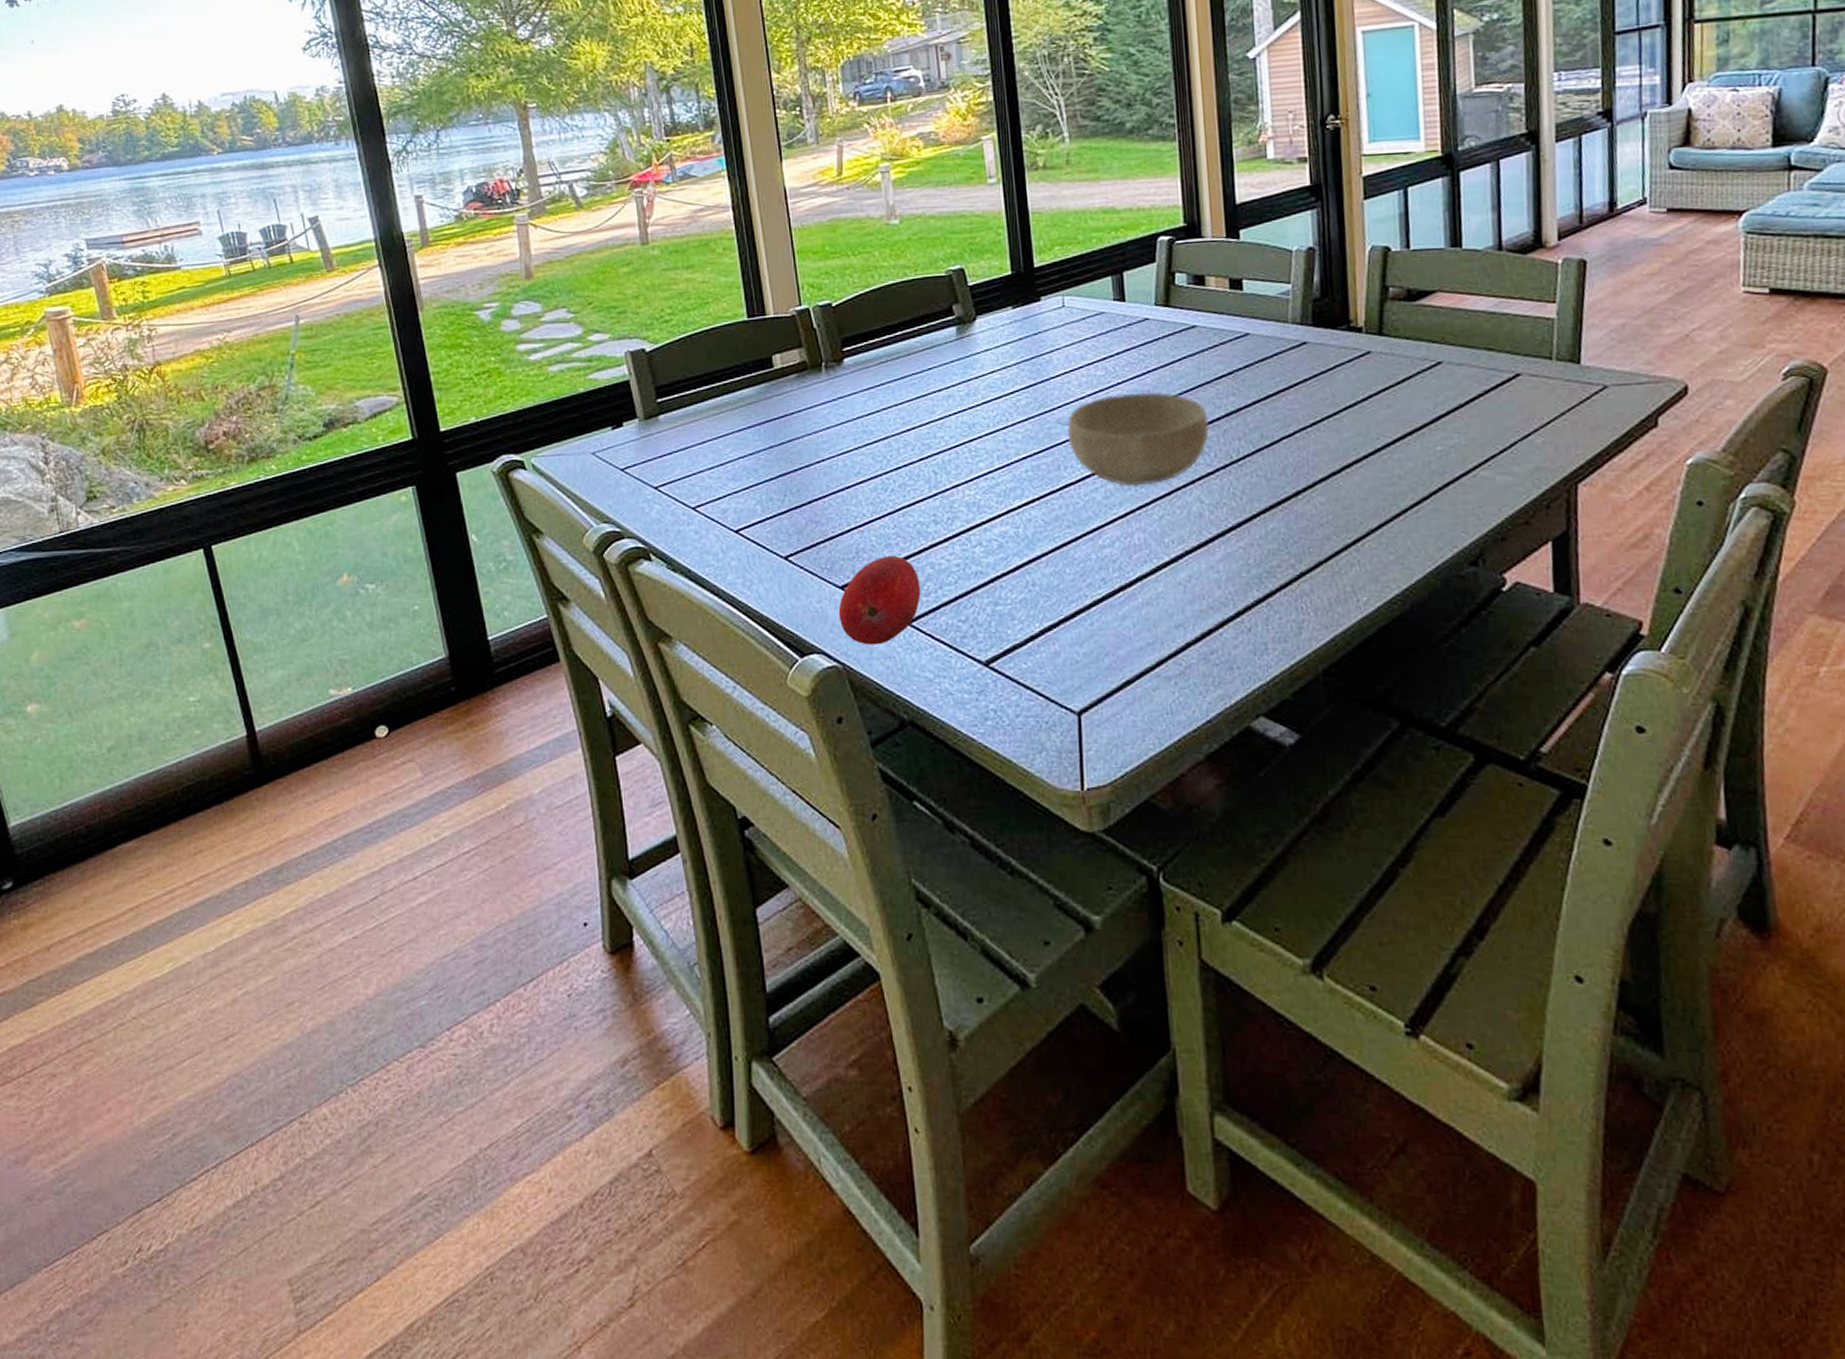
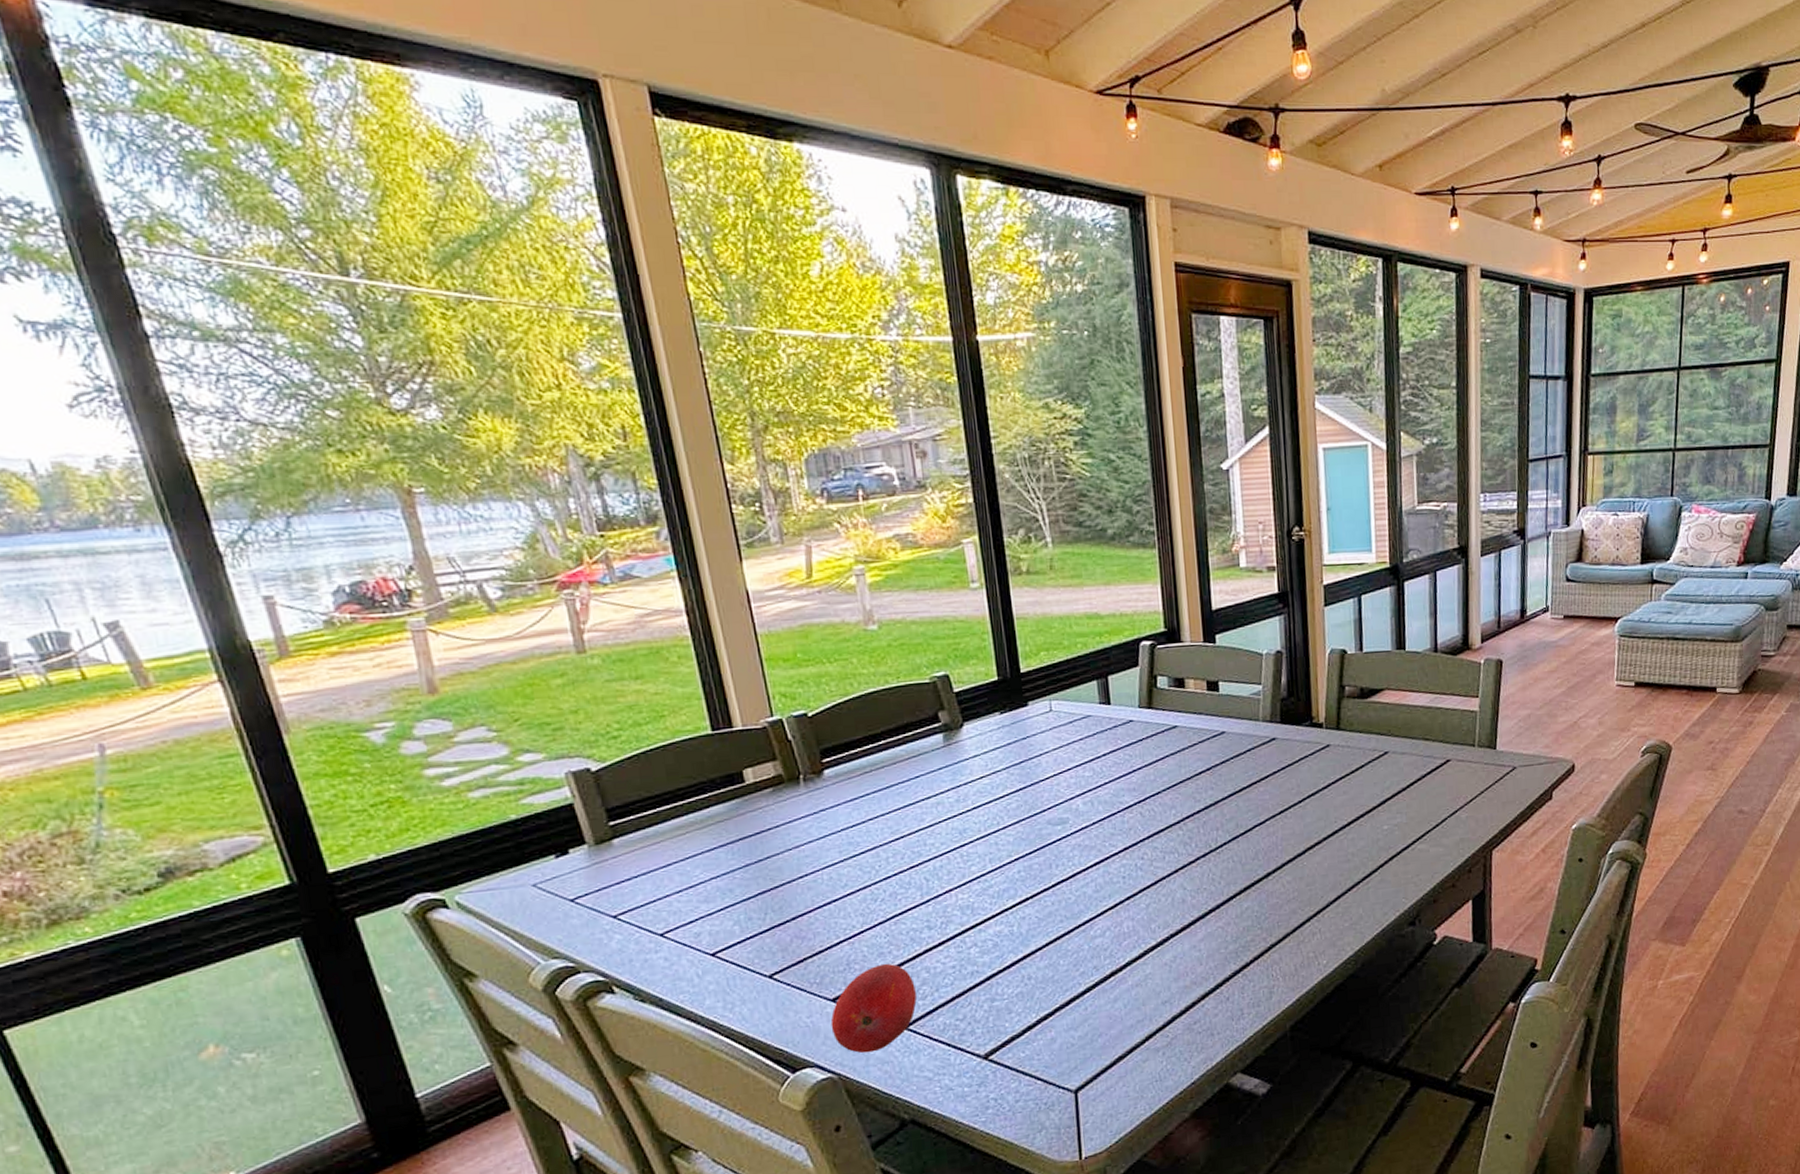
bowl: present [1067,391,1210,486] -> none [1058,789,1191,880]

